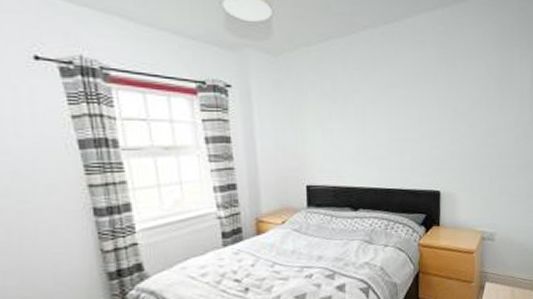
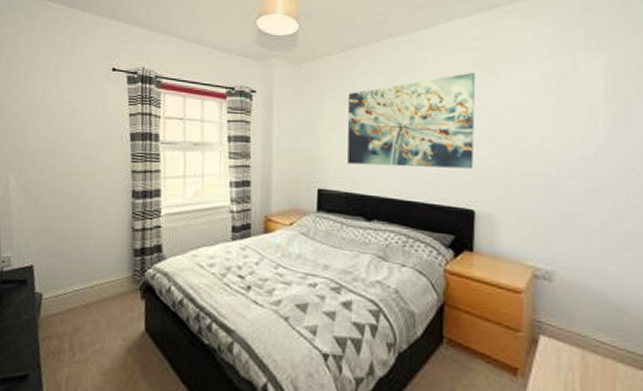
wall art: none [328,66,440,159] -> present [347,72,476,169]

